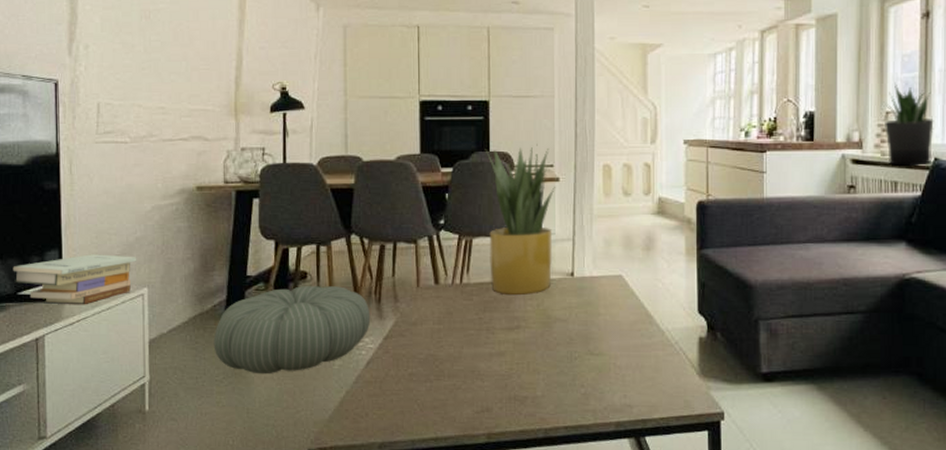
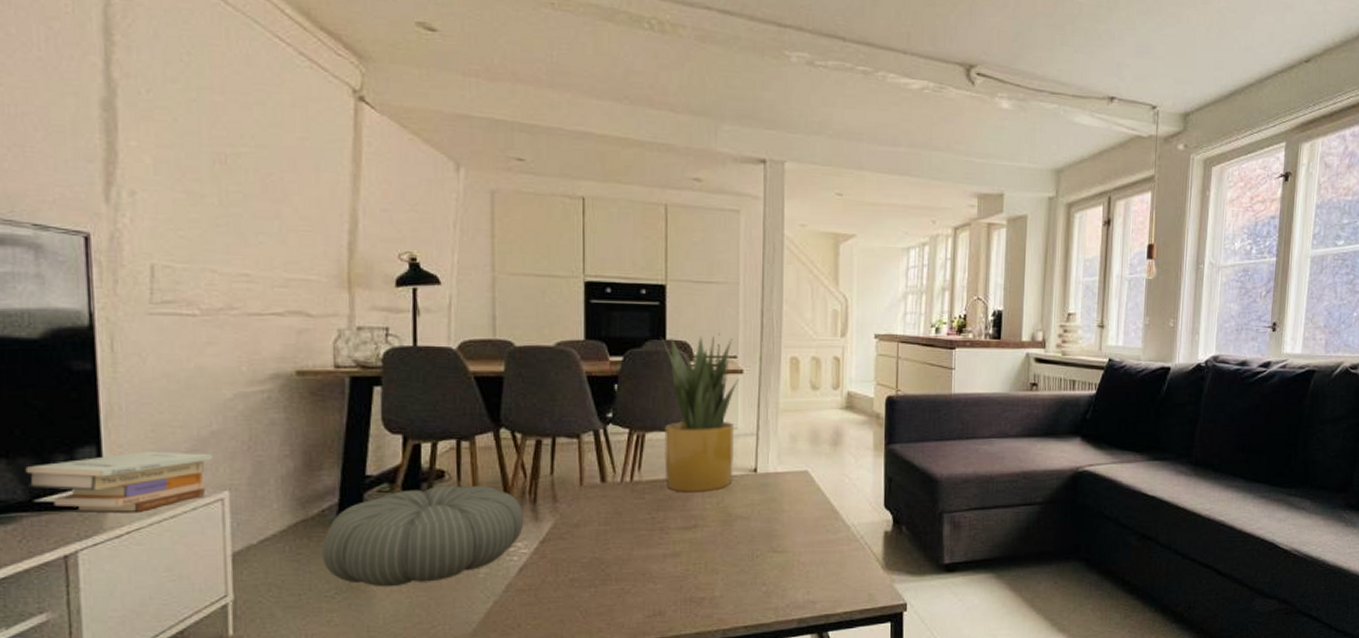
planter: present [883,82,934,166] -> none [1066,285,1110,366]

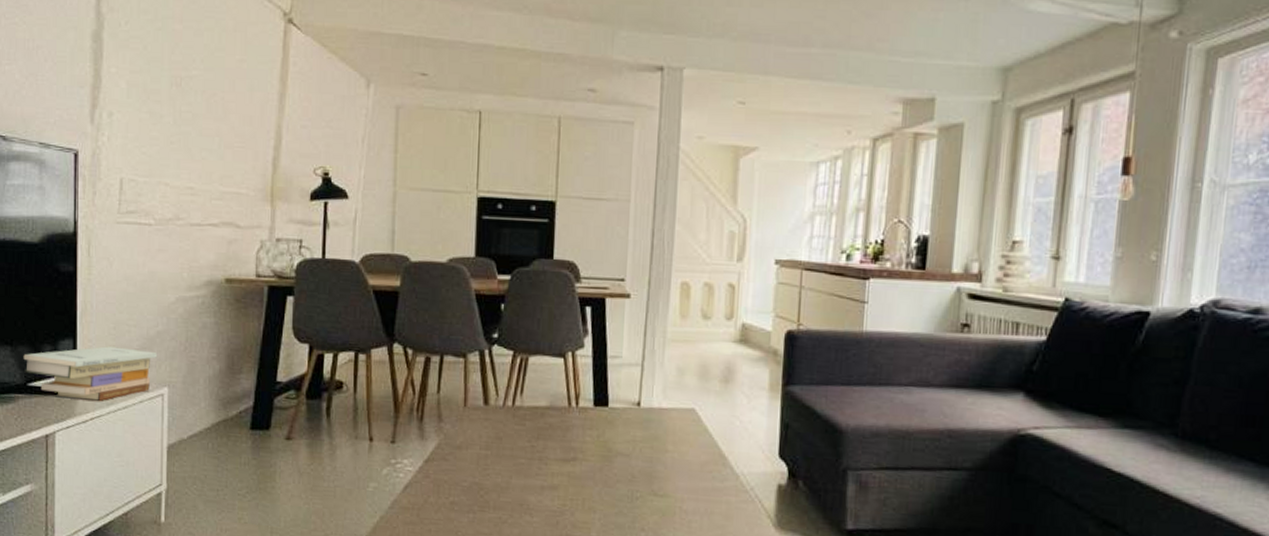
pouf: present [322,486,524,587] -> none [237,397,411,492]
planter: present [662,333,740,493] -> none [546,253,627,424]

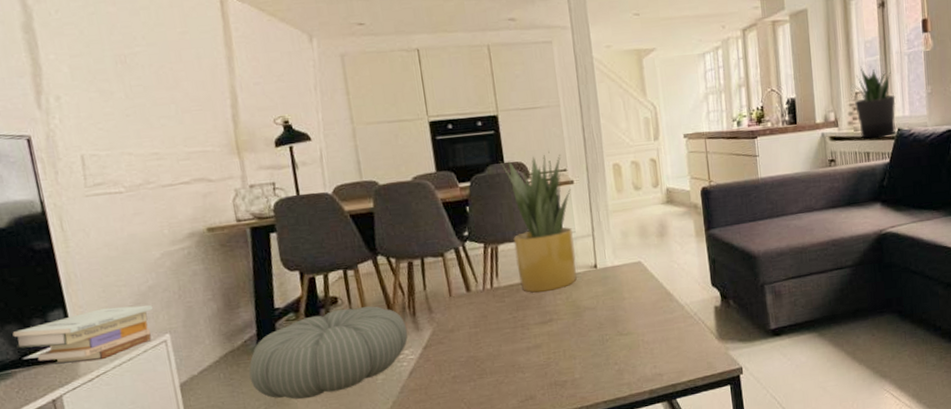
pouf: none [237,397,411,492] -> present [249,306,408,400]
planter: none [546,253,627,424] -> present [500,151,577,293]
planter: none [1009,207,1068,306] -> present [852,66,896,139]

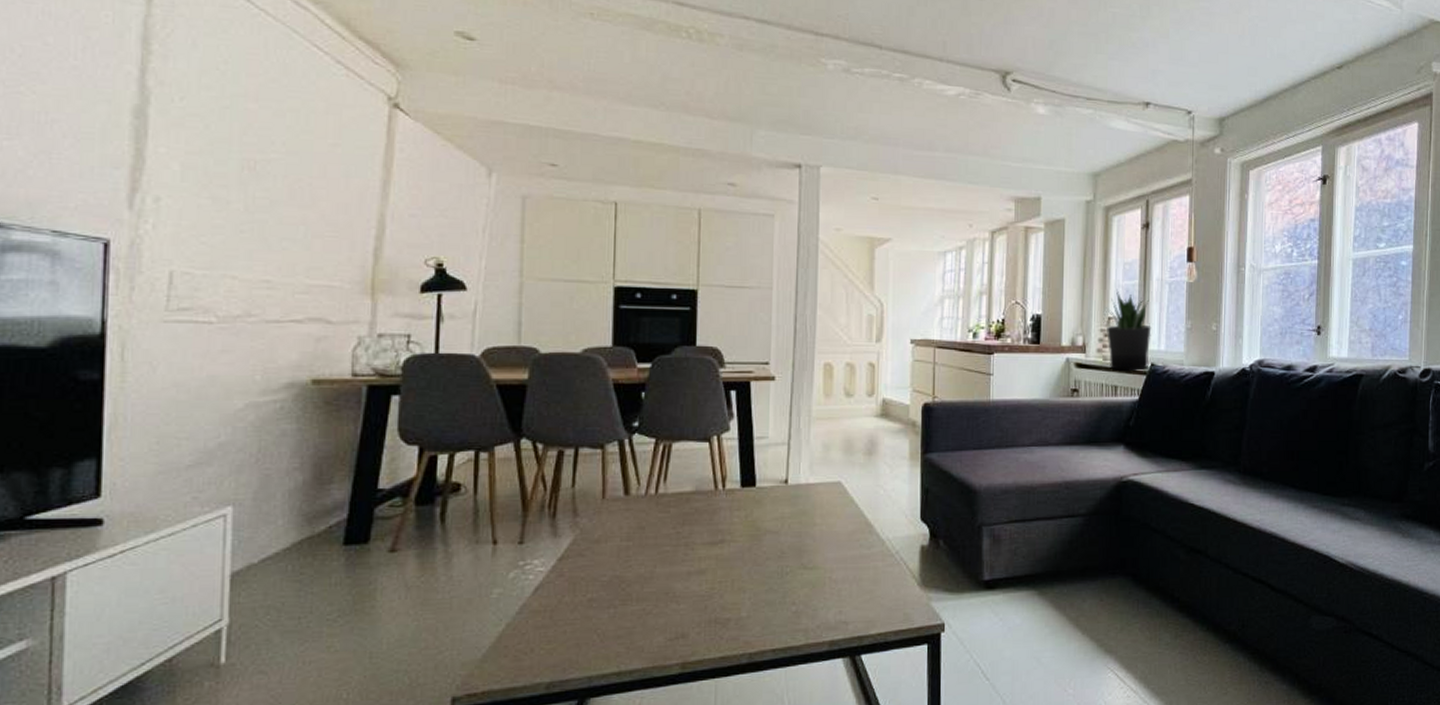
books: present [12,305,154,364] -> none [19,464,219,531]
pouf: present [249,306,408,400] -> none [326,500,542,609]
planter: present [500,151,577,293] -> none [691,339,772,506]

